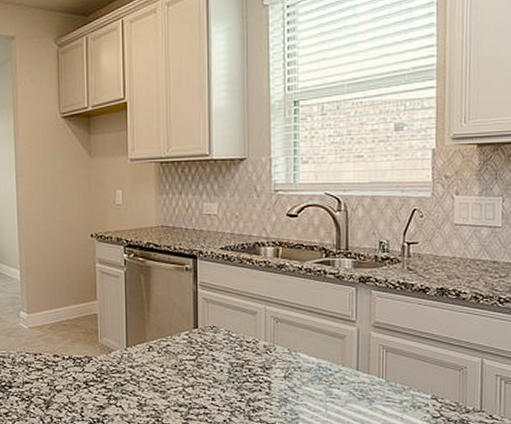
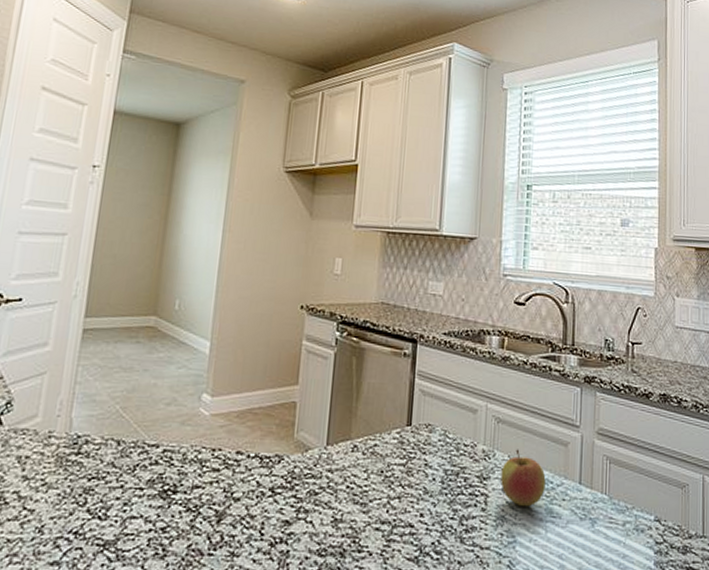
apple: none [282,343,324,391] -> present [501,449,546,507]

